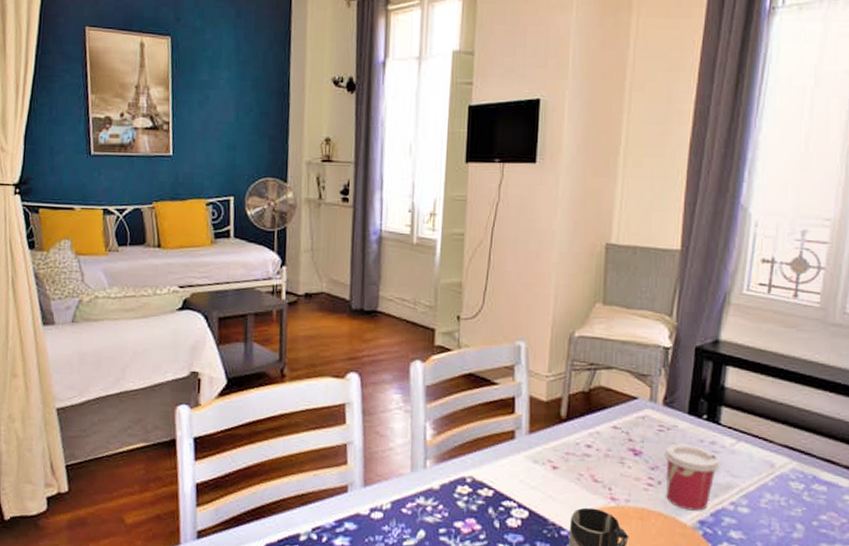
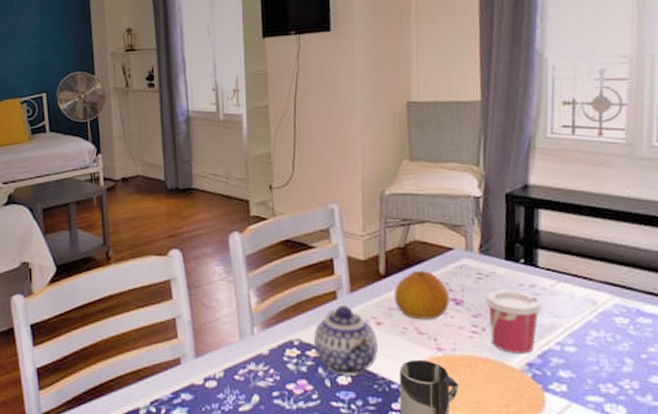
teapot: none [487,446,552,519] -> present [314,305,378,375]
fruit: none [573,417,628,468] -> present [394,271,449,320]

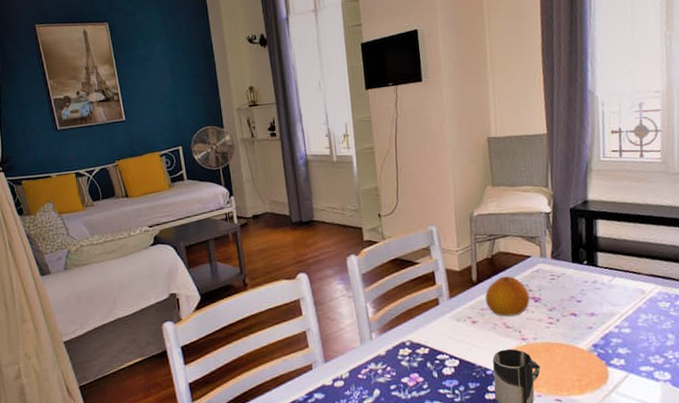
teapot: present [314,305,378,375] -> none [422,309,475,367]
cup: present [484,289,544,354] -> none [557,286,604,338]

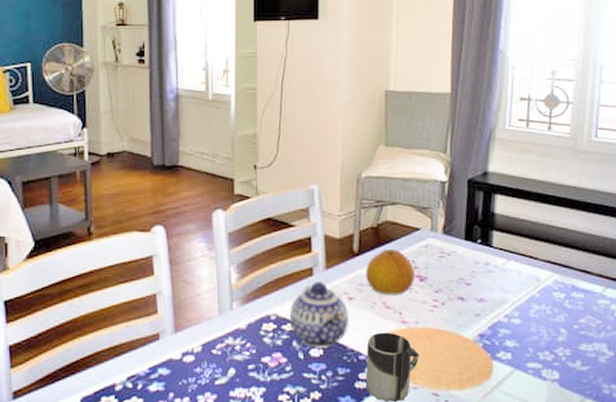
teapot: none [422,309,475,367] -> present [290,281,349,348]

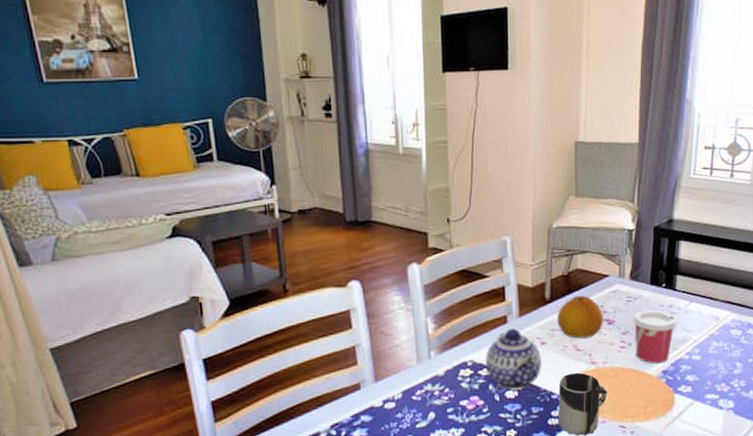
cup: none [445,267,495,326] -> present [632,309,678,364]

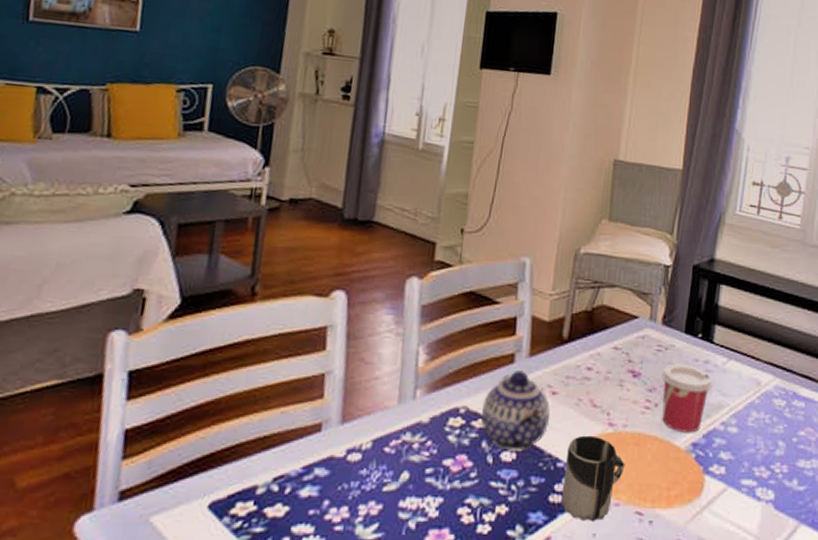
fruit: present [557,296,603,339] -> none [574,338,628,392]

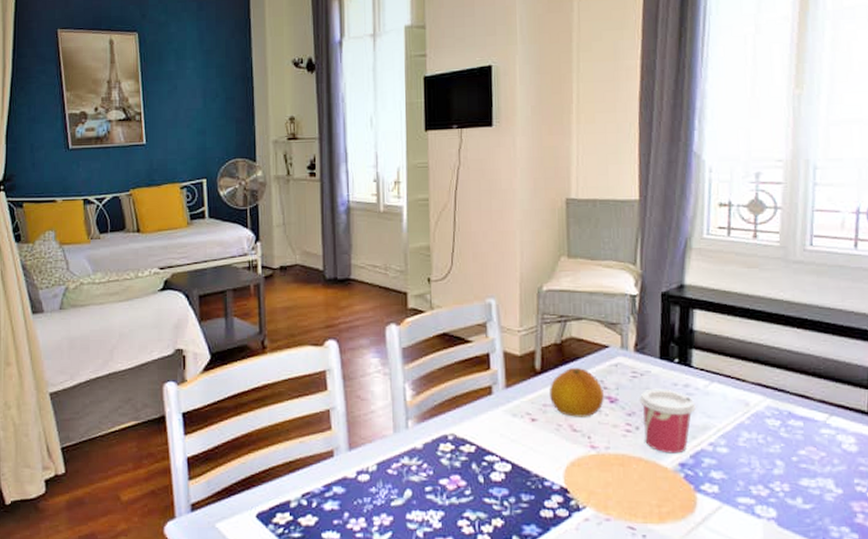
teapot: present [481,370,551,451] -> none [468,401,532,472]
cup: present [561,435,625,521] -> none [552,457,612,534]
fruit: none [574,338,628,392] -> present [550,368,604,417]

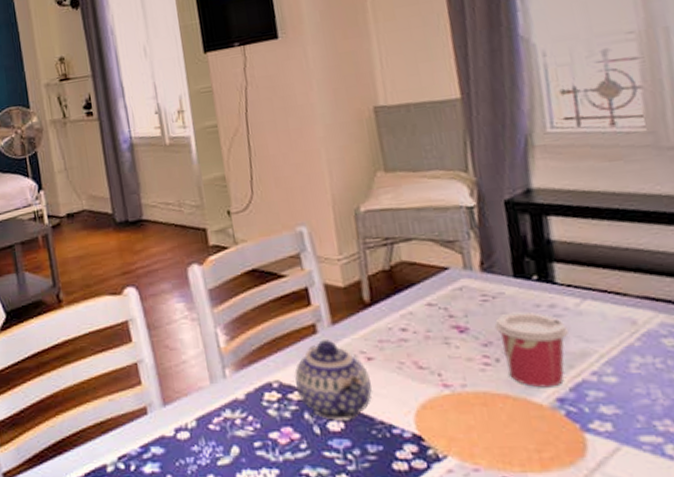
teapot: none [468,401,532,472] -> present [295,340,372,421]
fruit: present [550,368,604,417] -> none [383,295,452,353]

